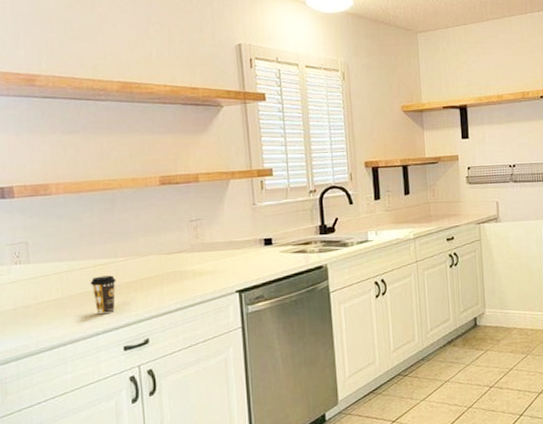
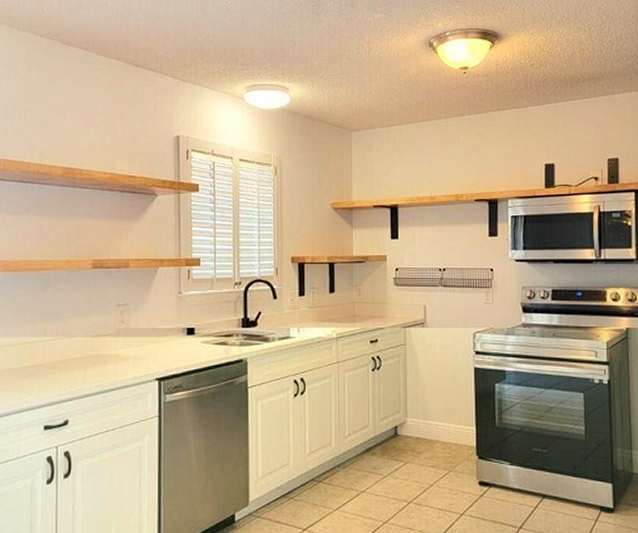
coffee cup: present [90,275,116,315] -> none [18,354,43,392]

